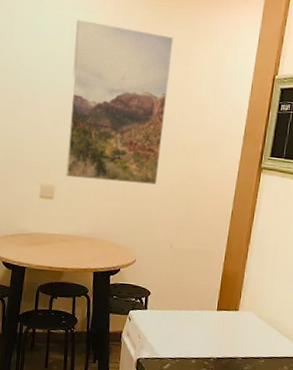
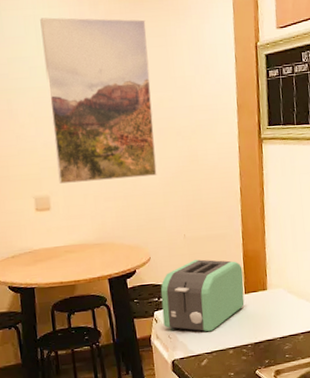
toaster: none [136,270,219,339] -> present [160,259,245,332]

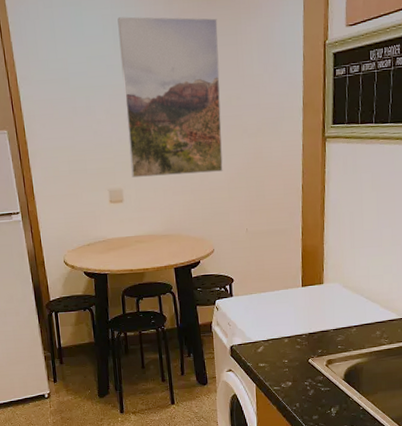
toaster: present [160,259,245,332] -> none [222,253,301,321]

